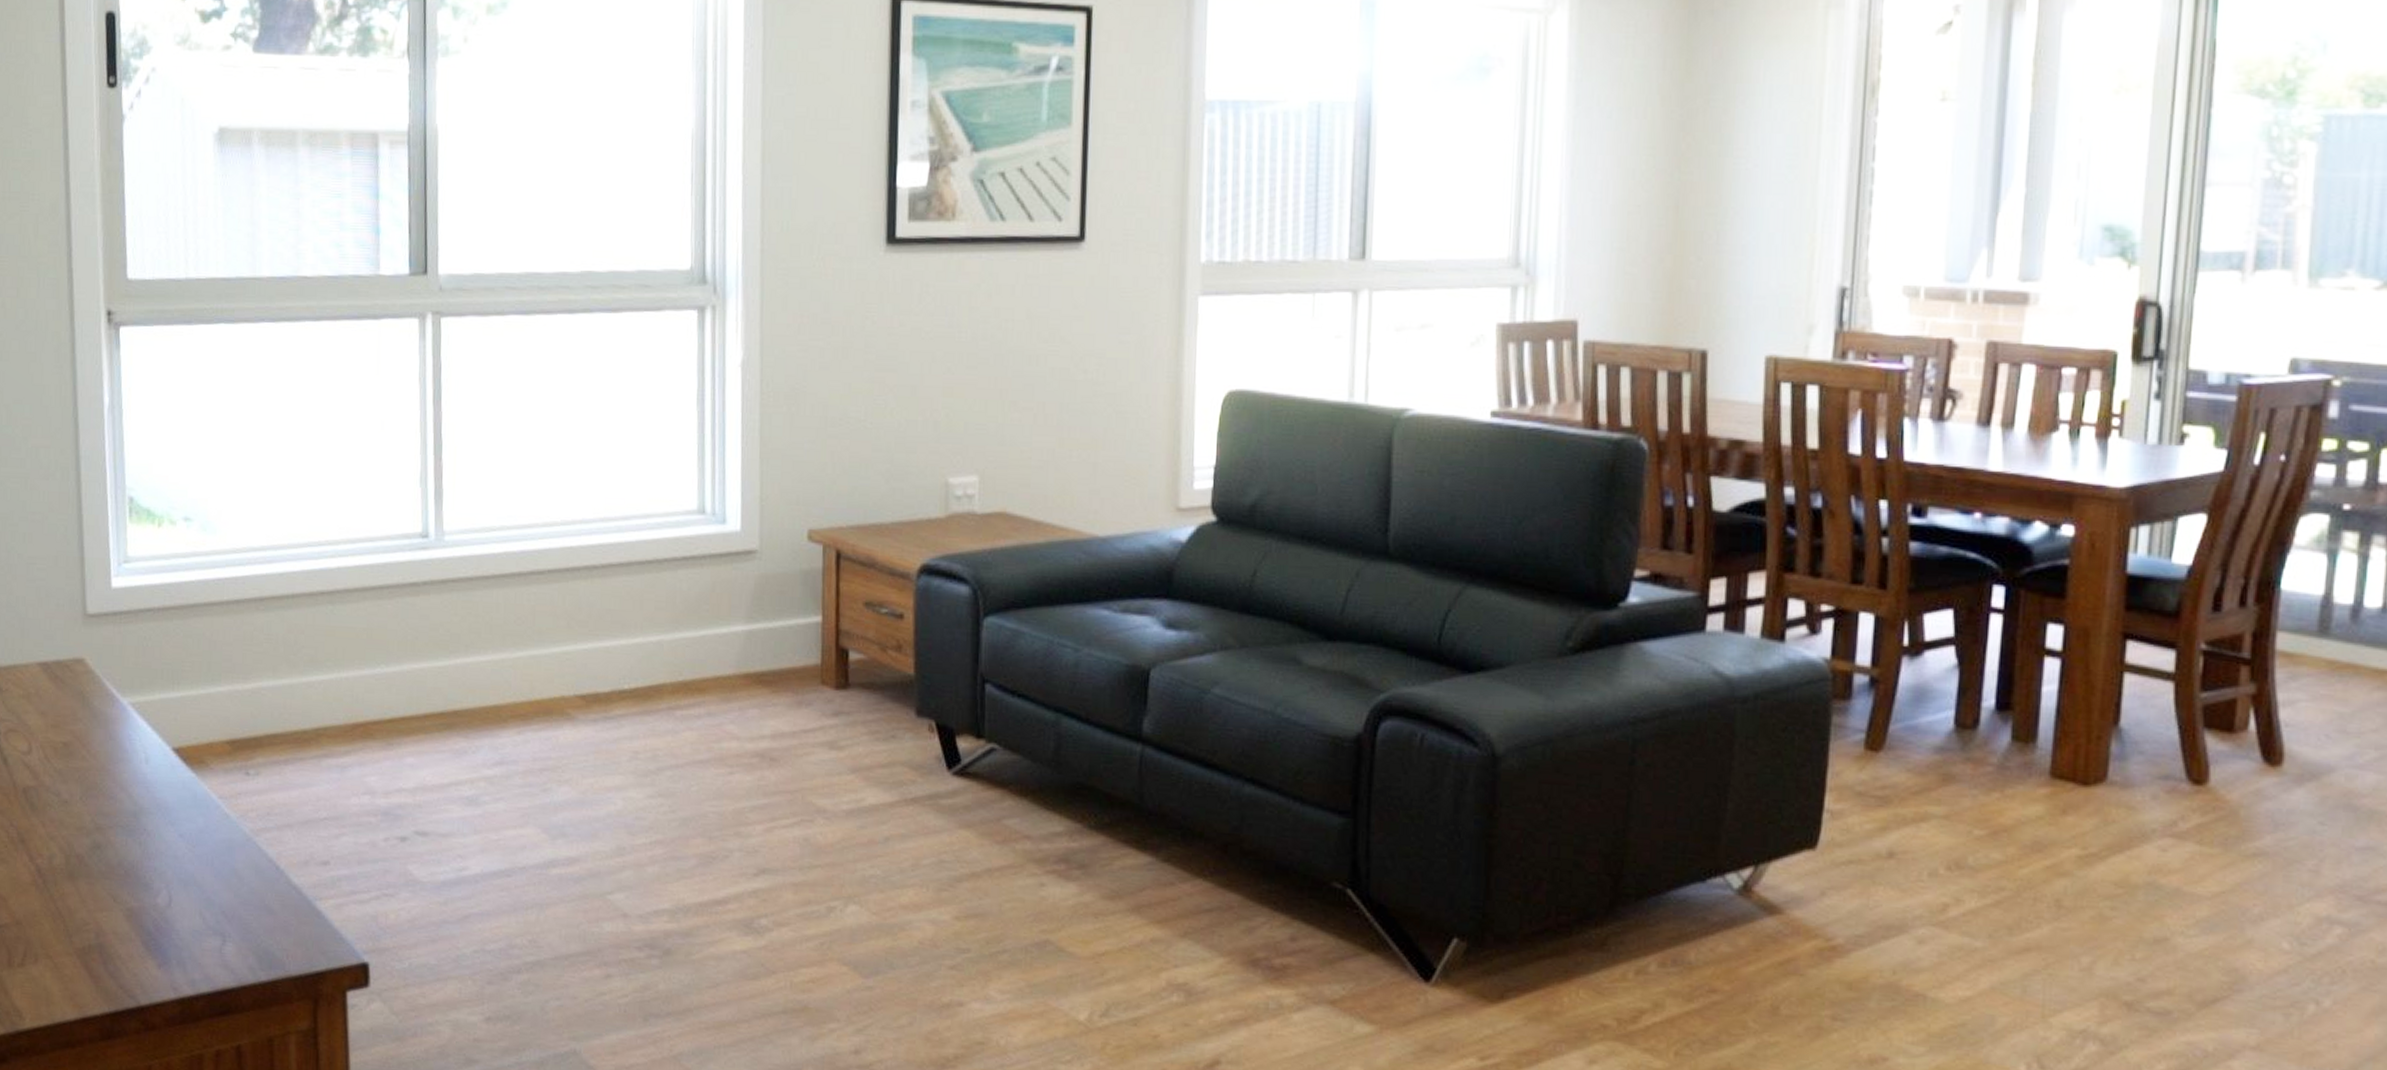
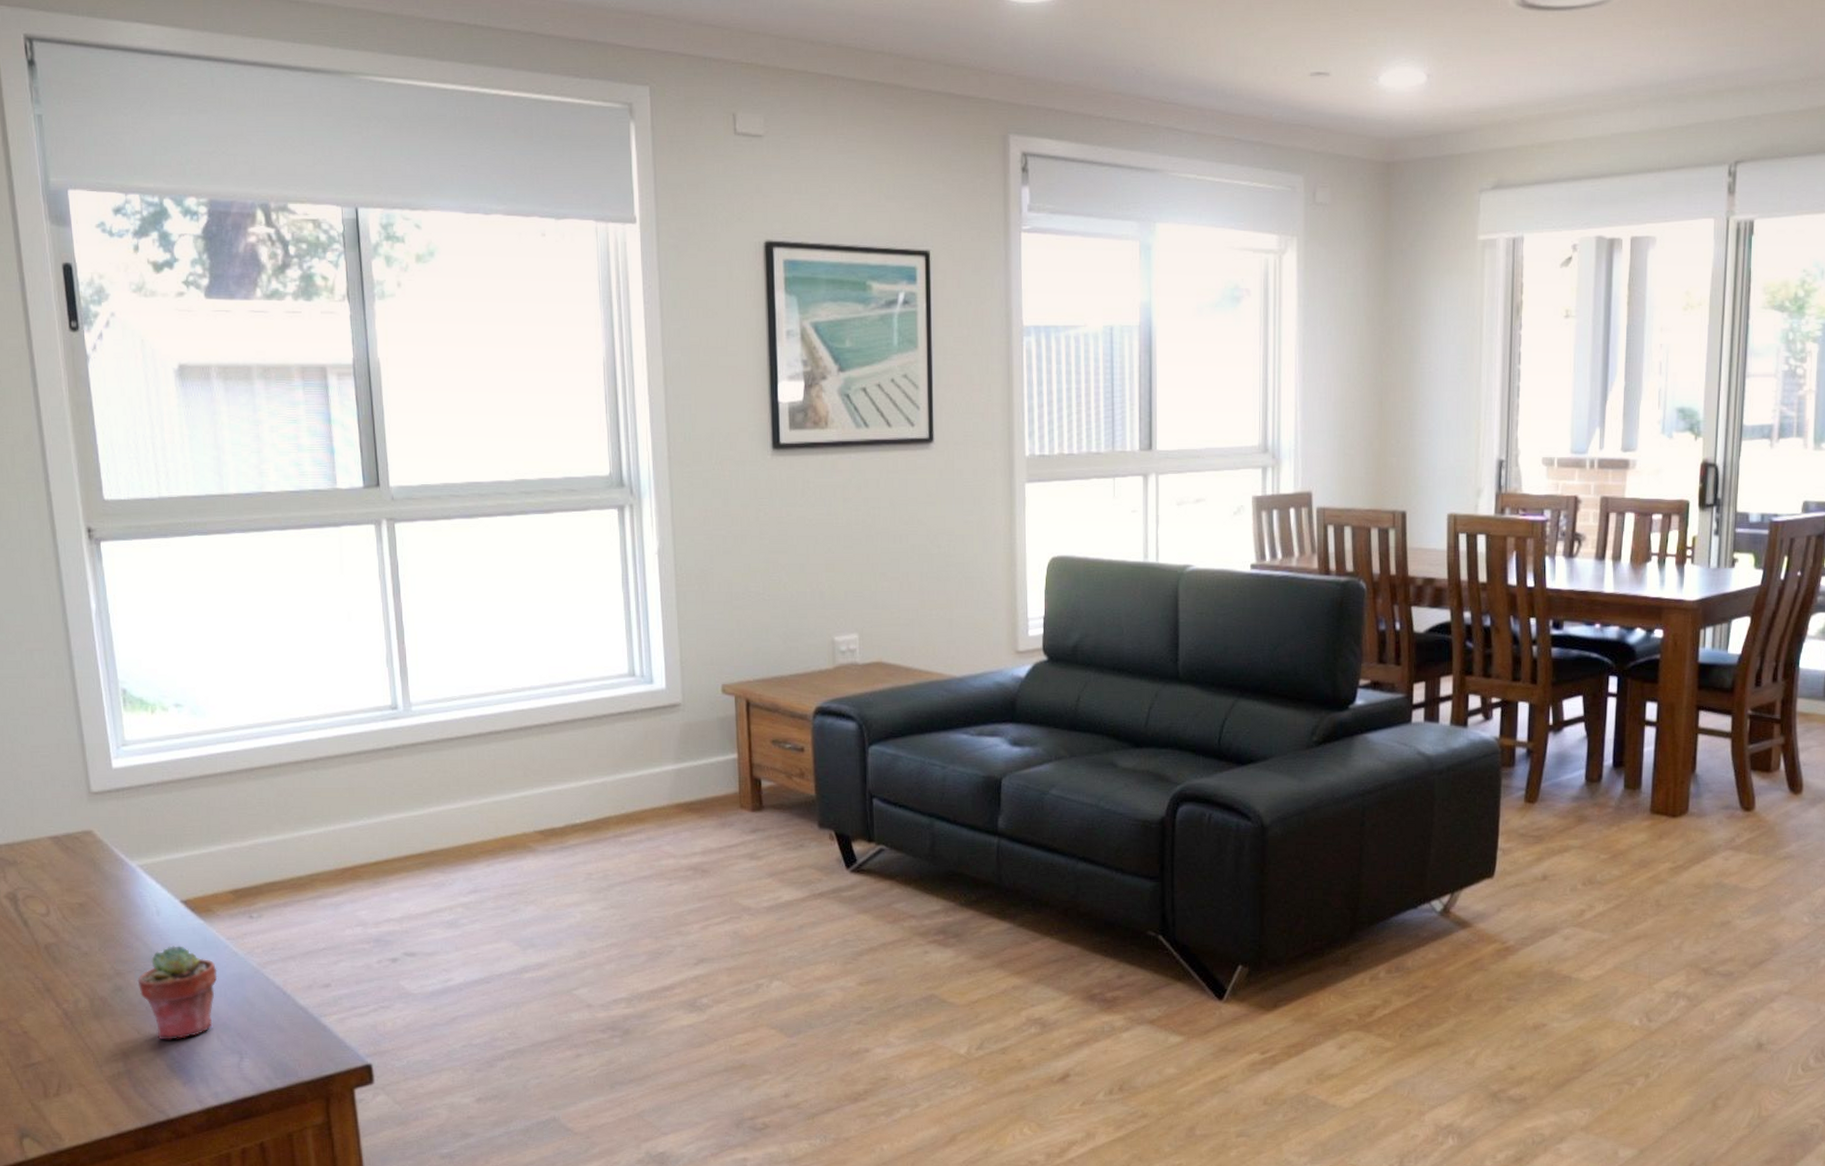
potted succulent: none [118,800,206,913] -> present [137,946,218,1040]

